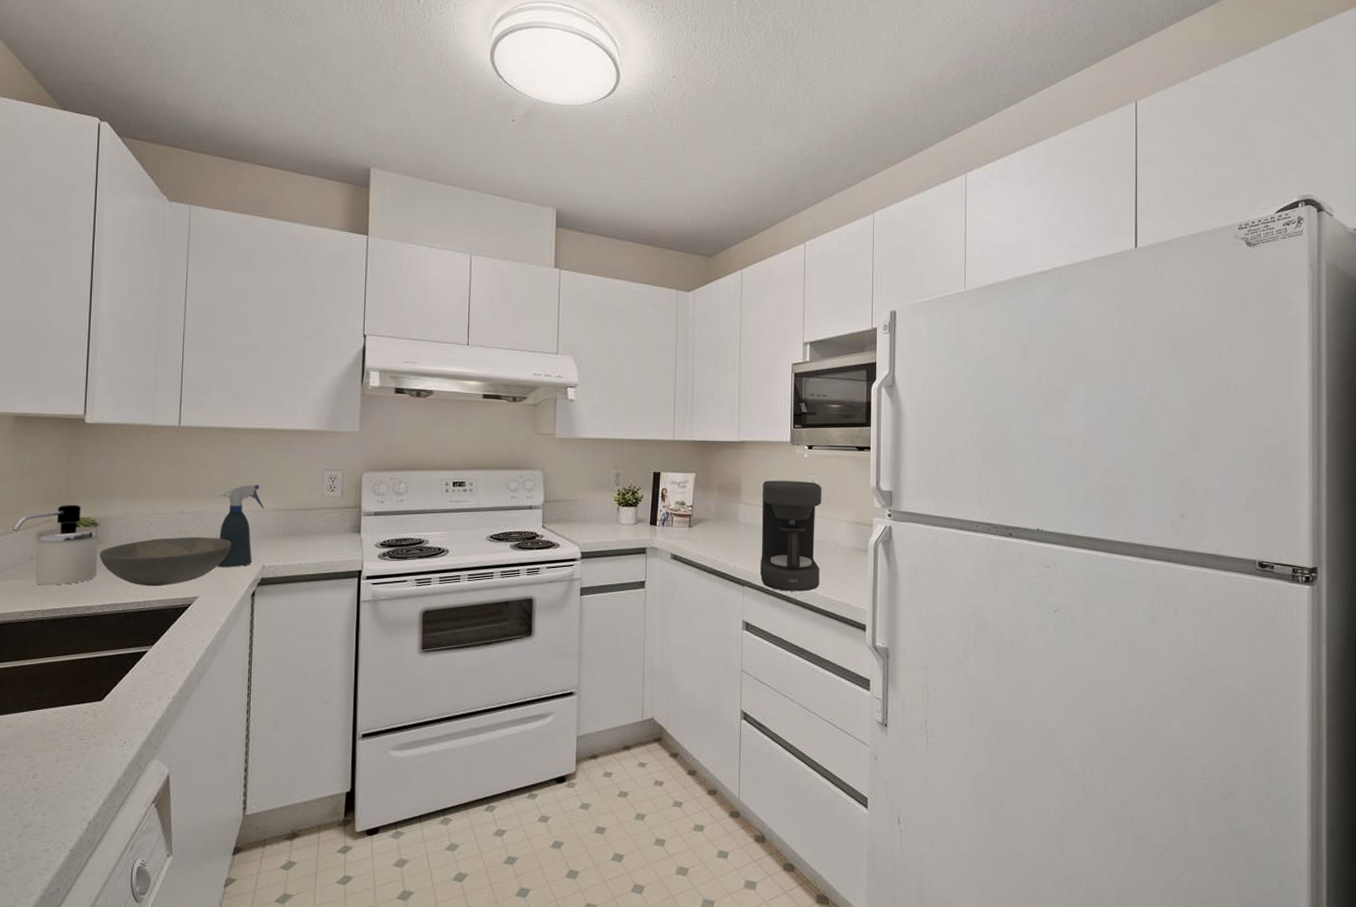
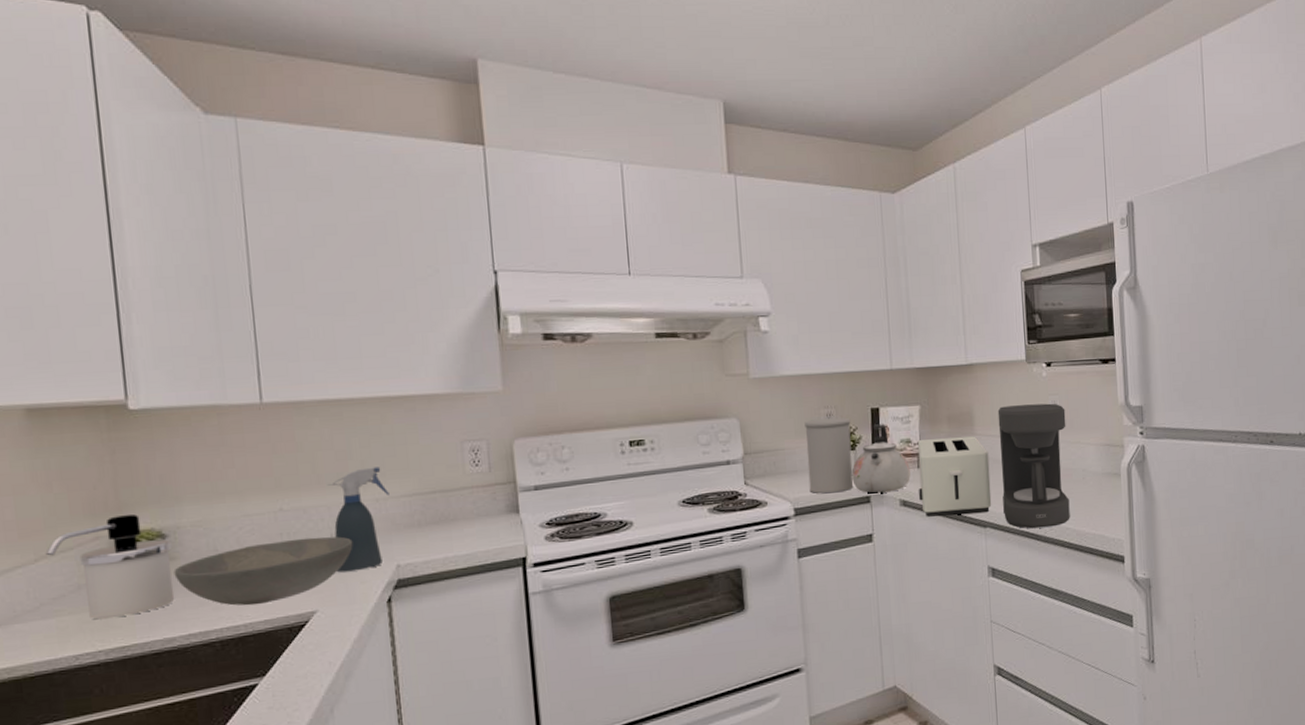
canister: none [595,477,635,542] -> present [804,417,854,494]
kettle: none [632,486,682,546] -> present [852,424,911,494]
toaster: none [687,502,752,573] -> present [917,436,992,518]

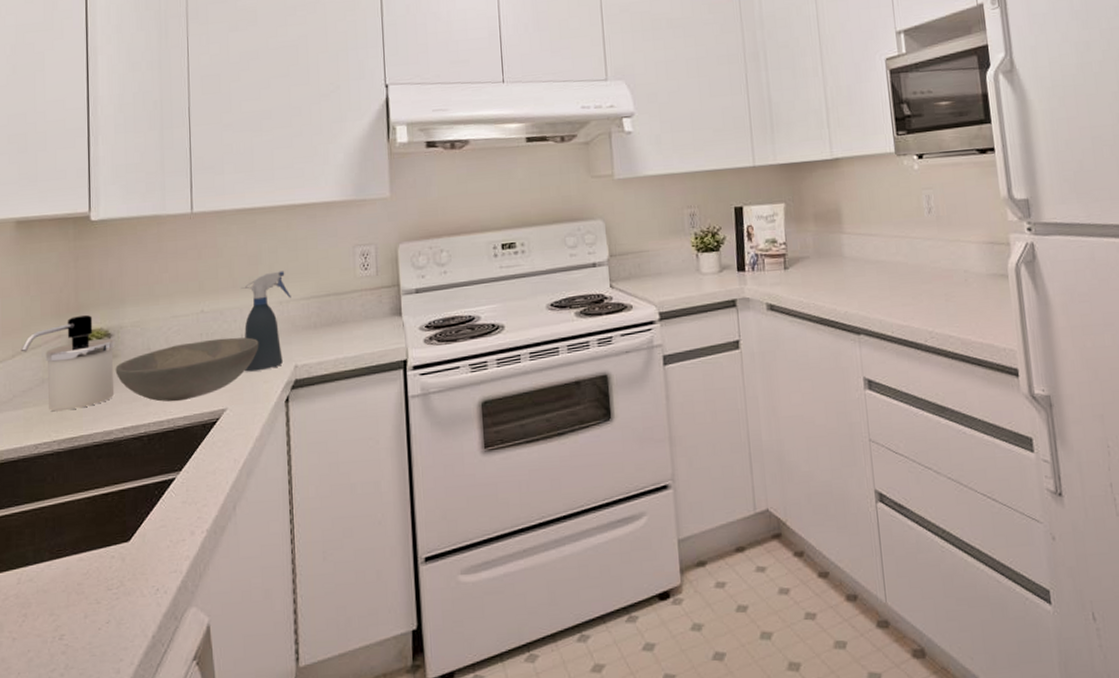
canister: present [804,417,854,494] -> none [668,217,719,297]
kettle: present [852,424,911,494] -> none [716,223,777,297]
toaster: present [917,436,992,518] -> none [783,235,865,323]
coffee maker: present [997,403,1070,529] -> none [867,198,953,336]

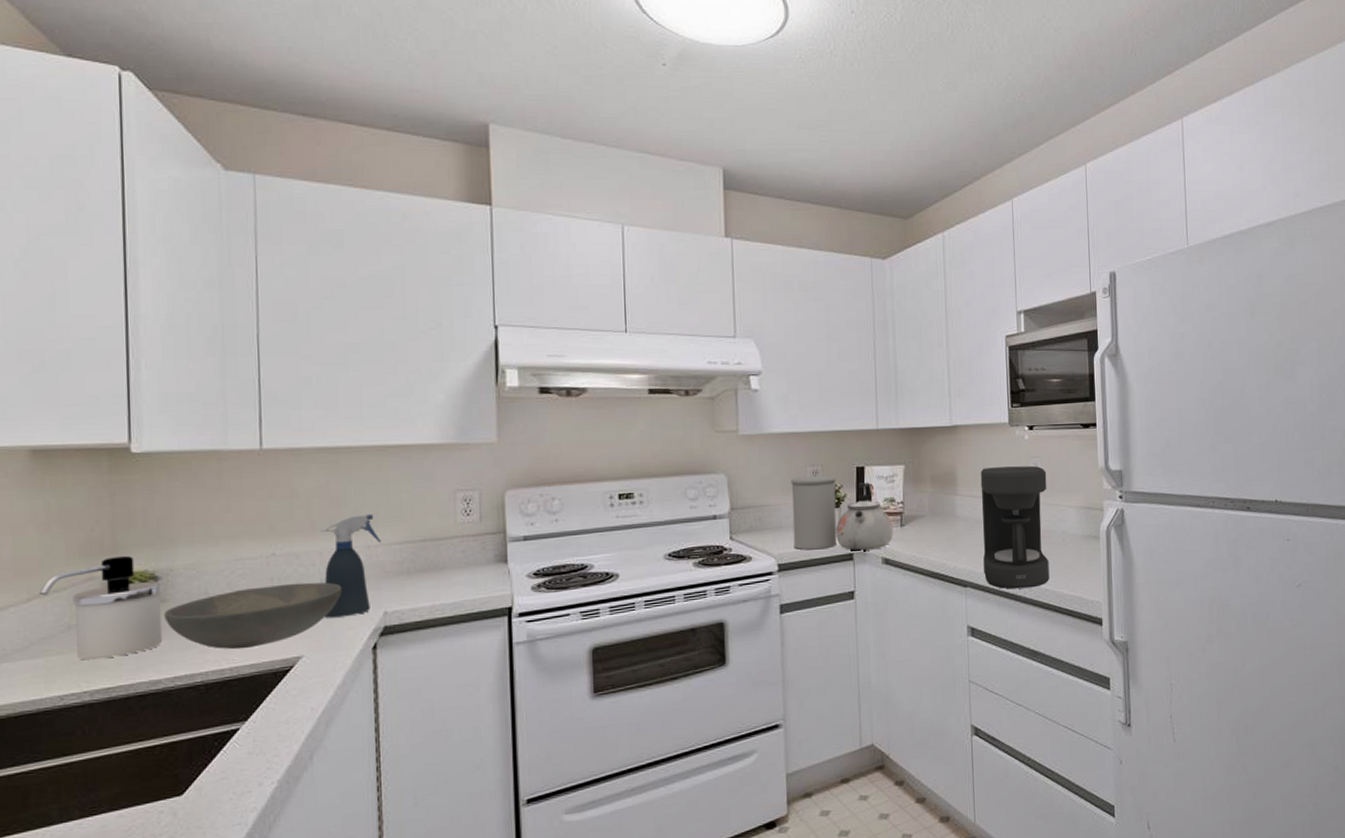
canister: none [668,217,719,297] -> present [791,475,837,550]
kettle: none [716,223,777,297] -> present [836,482,893,551]
coffee maker: none [867,198,953,336] -> present [980,465,1050,589]

